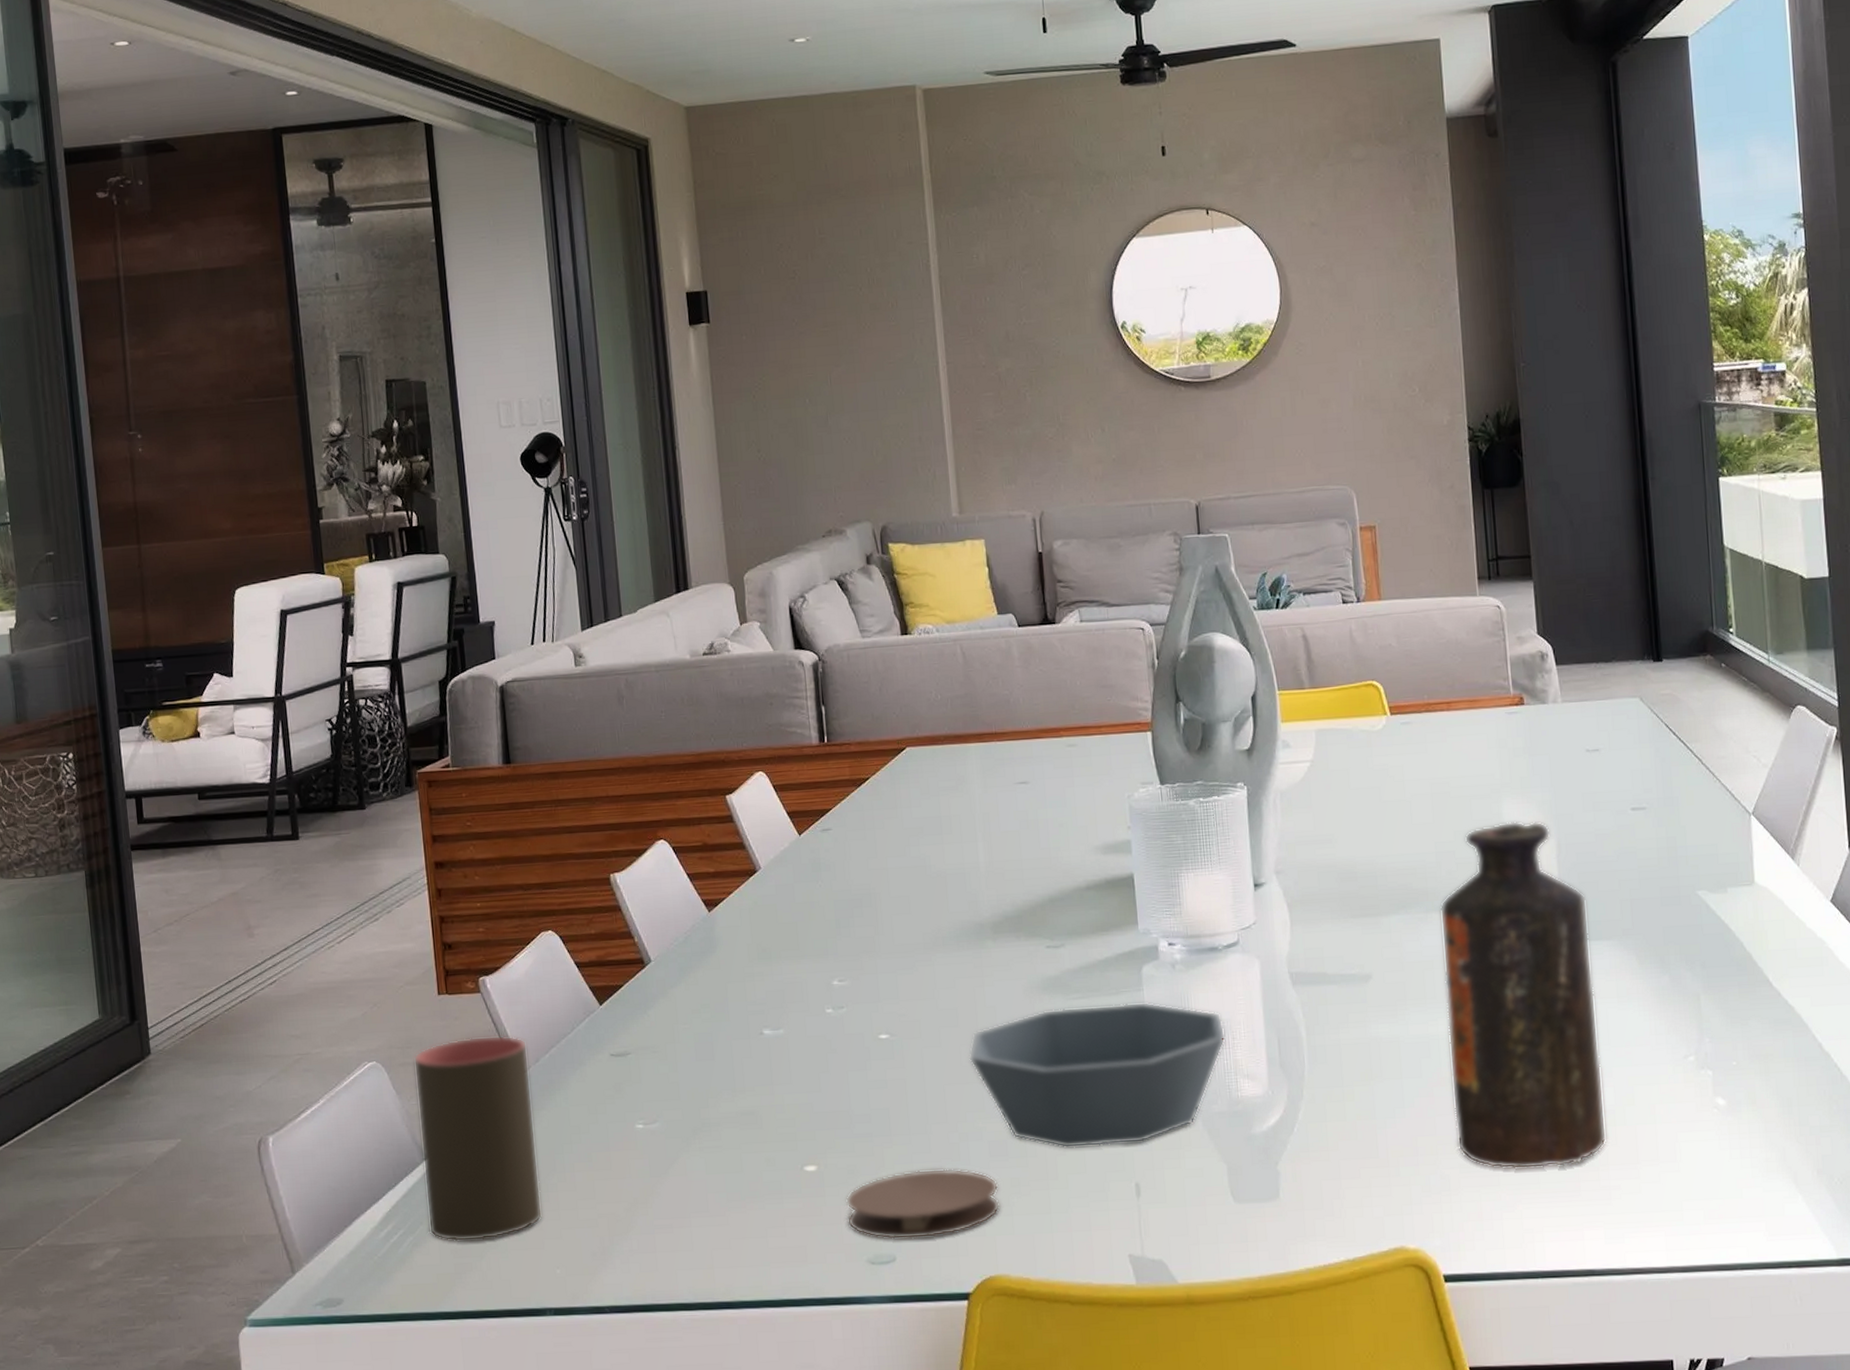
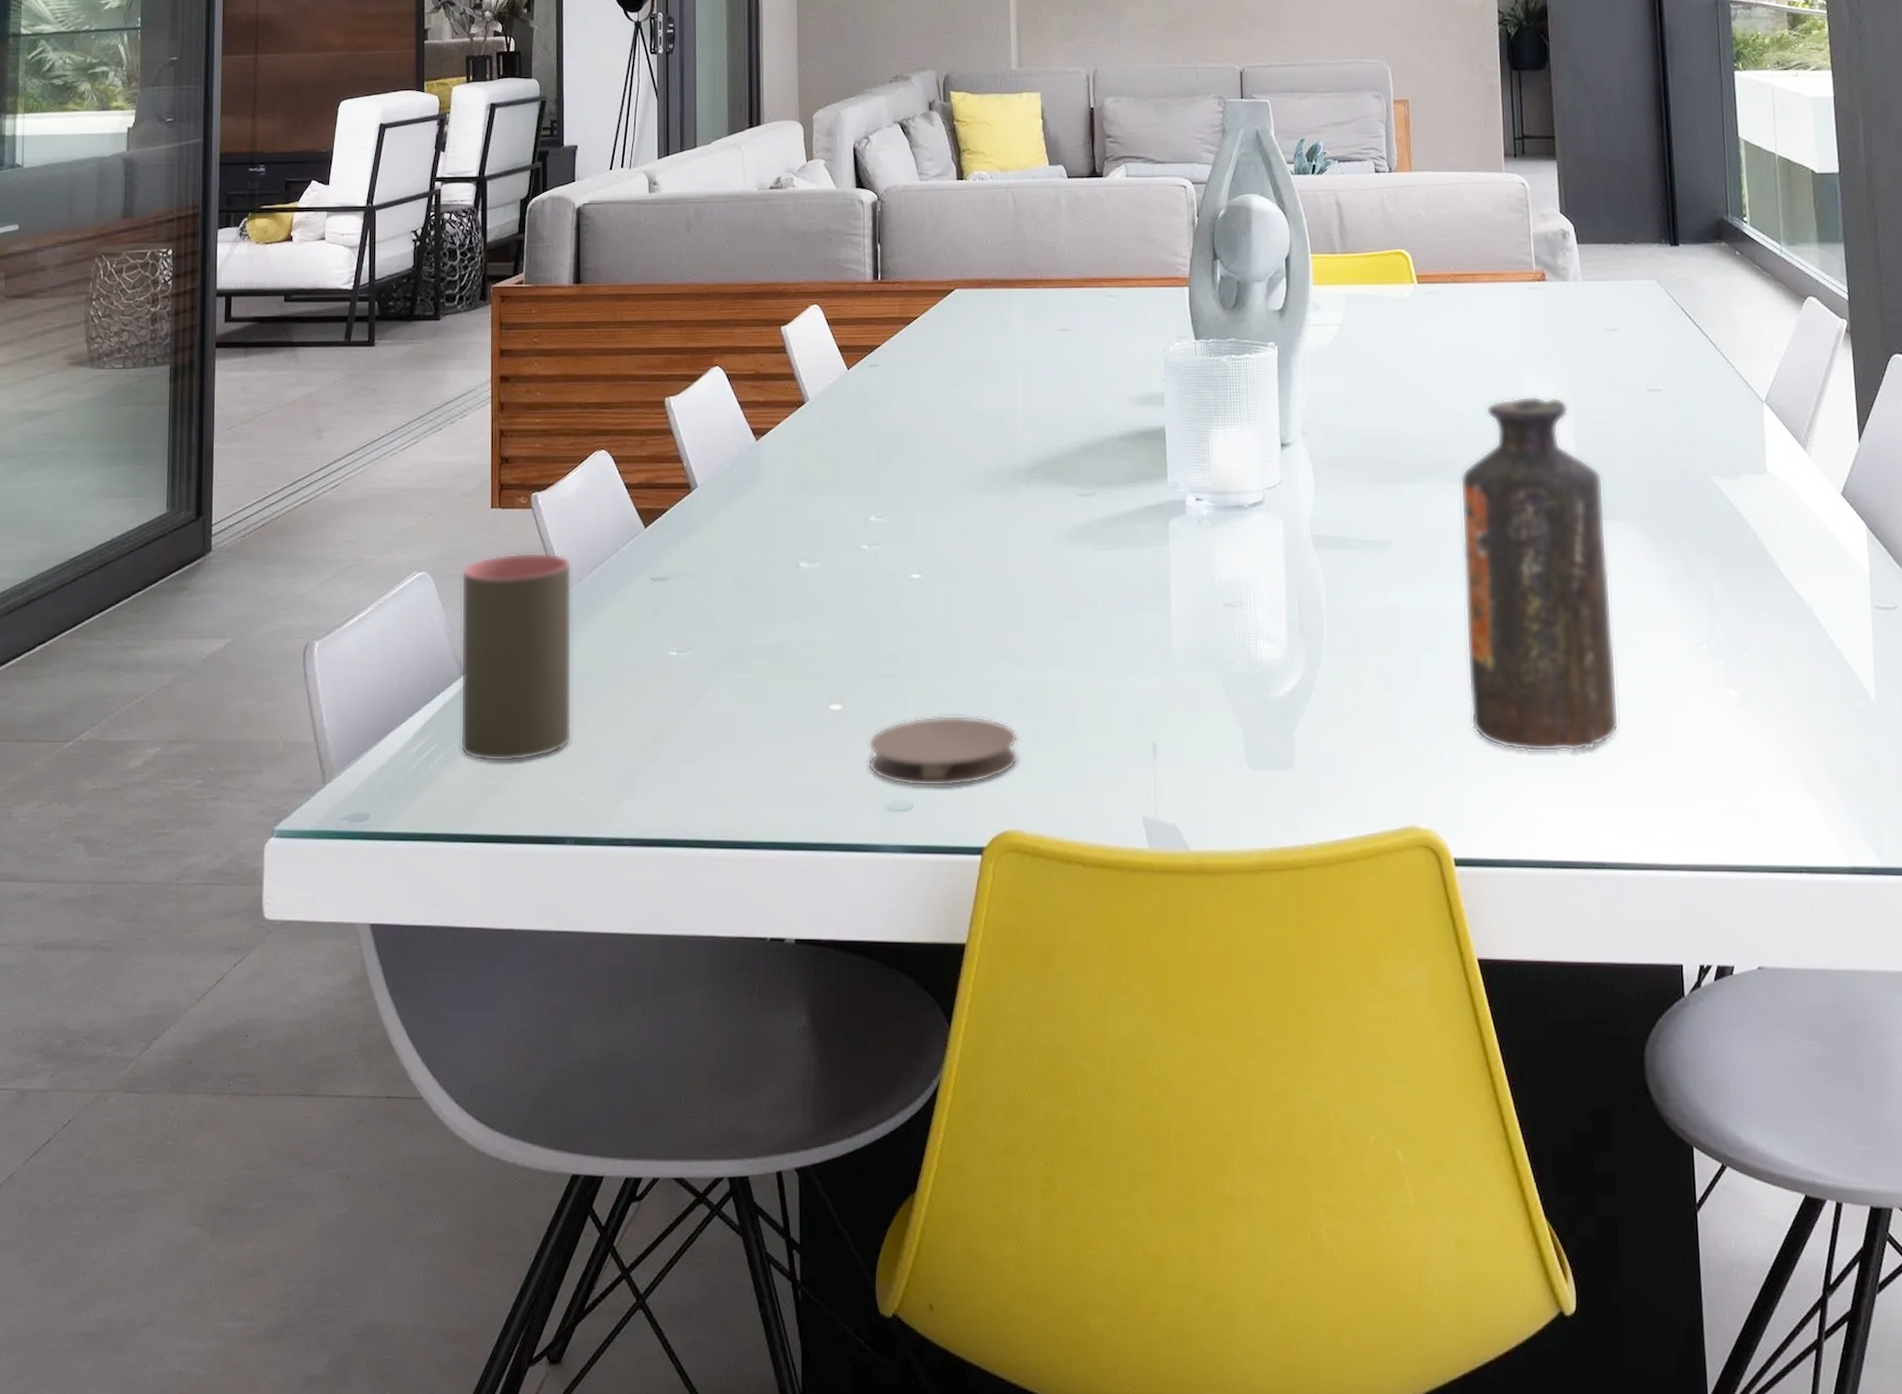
bowl: present [968,1001,1226,1149] -> none [997,556,1247,702]

